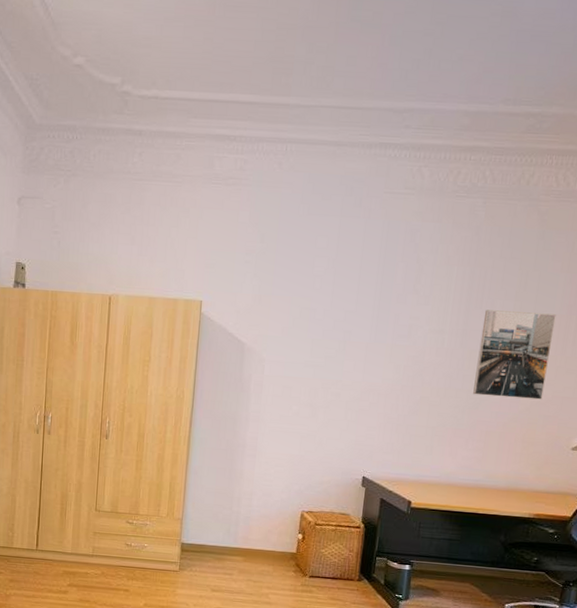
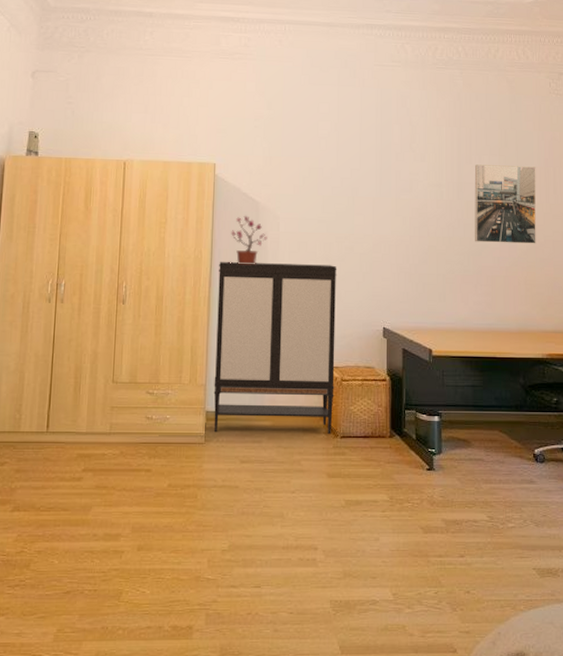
storage cabinet: none [188,402,321,574] -> present [213,261,337,435]
potted plant: none [209,356,251,407] -> present [228,215,268,264]

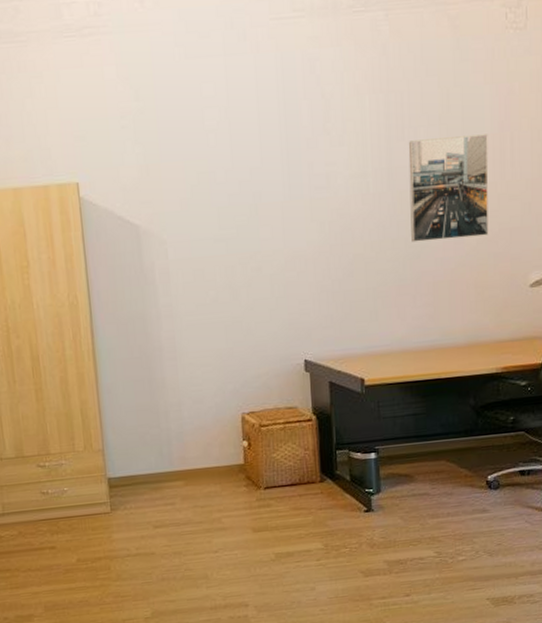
storage cabinet: present [213,261,337,435] -> none [100,293,253,500]
potted plant: present [228,215,268,264] -> none [109,244,155,307]

